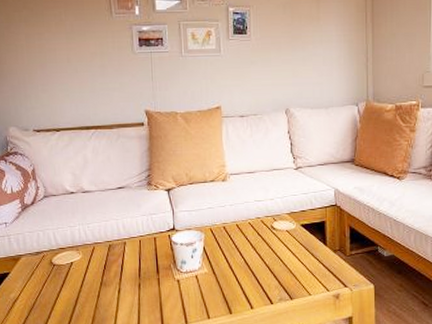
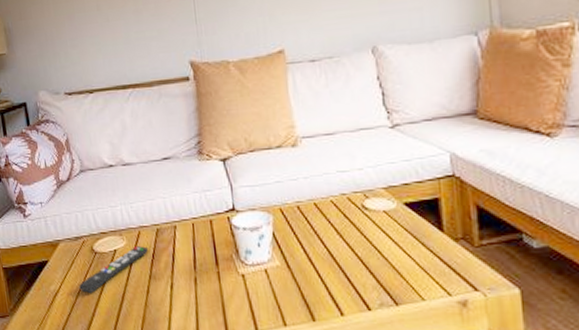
remote control: none [37,259,102,300] -> present [79,246,149,294]

